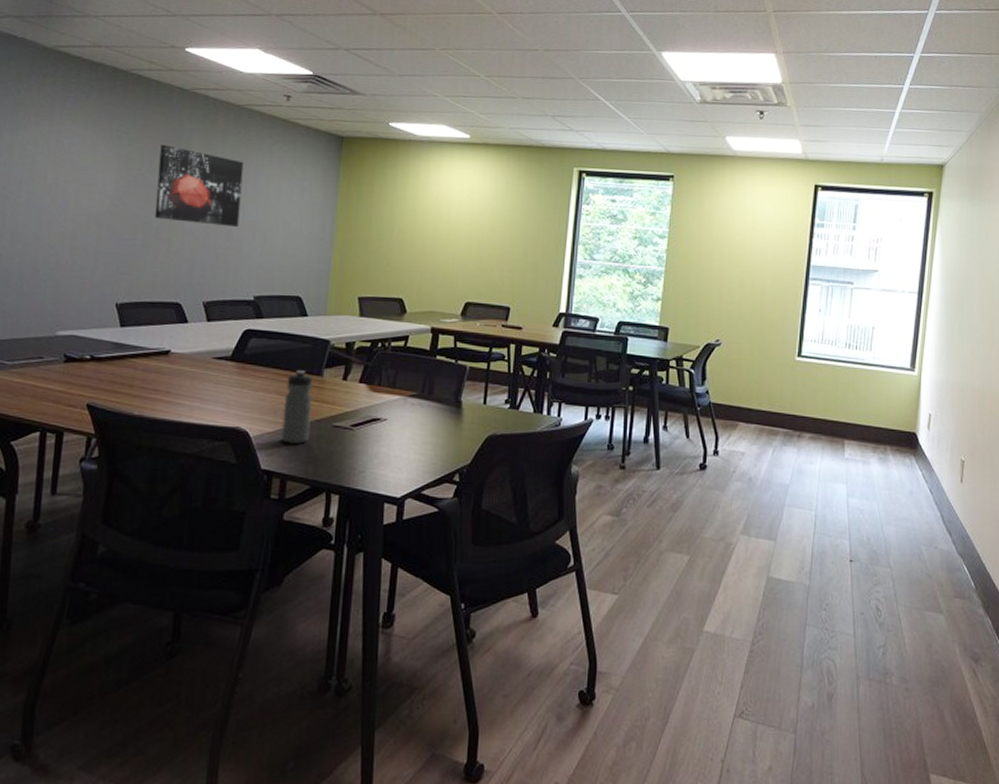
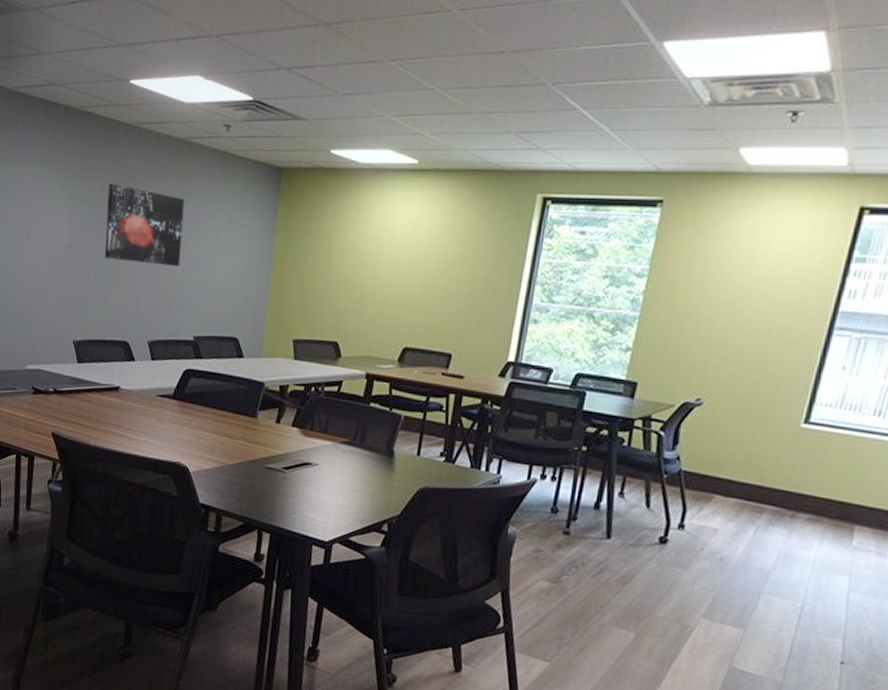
water bottle: present [281,369,313,444] -> none [217,410,248,482]

